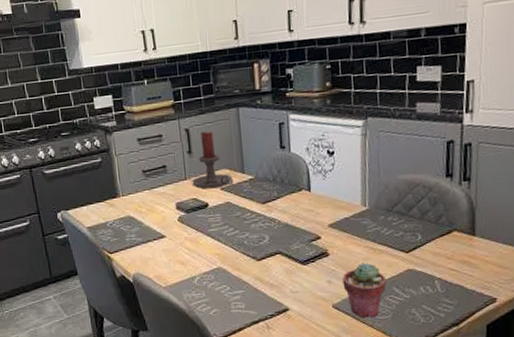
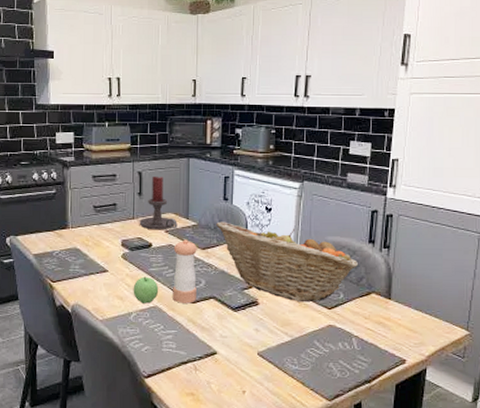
apple: none [193,238,221,266] -> present [133,276,159,304]
pepper shaker: none [231,195,262,262] -> present [173,239,197,303]
fruit basket: none [275,170,437,248] -> present [216,221,359,302]
potted succulent: present [342,263,386,319] -> none [269,315,308,369]

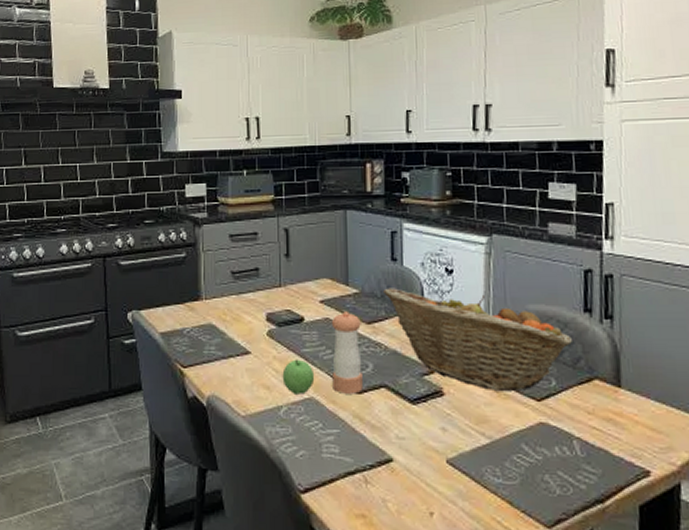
candle holder: present [139,177,178,230] -> none [287,234,335,300]

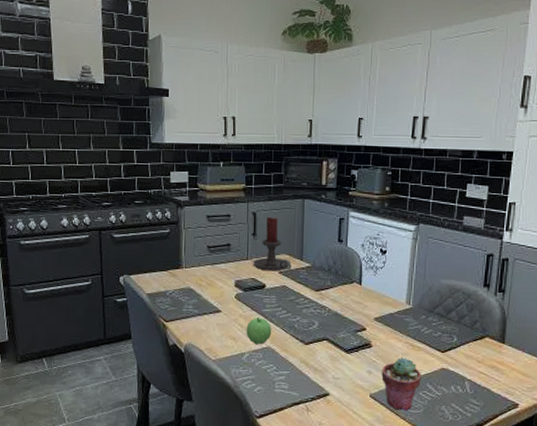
candle holder: none [287,234,335,300] -> present [253,217,292,271]
pepper shaker: present [331,311,363,394] -> none [286,281,311,345]
fruit basket: present [384,288,573,391] -> none [330,263,473,345]
potted succulent: none [459,409,513,483] -> present [381,357,421,412]

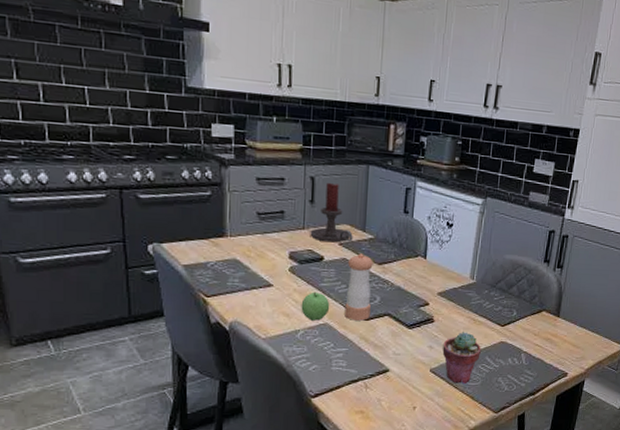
pepper shaker: none [286,281,311,345] -> present [345,253,373,321]

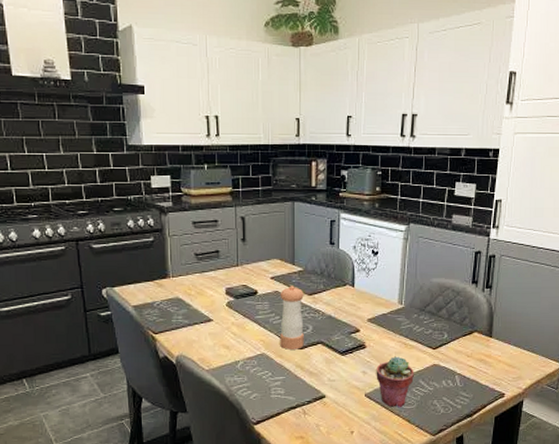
apple: present [301,291,330,321] -> none [239,324,266,352]
candle holder: present [310,183,353,243] -> none [243,222,283,277]

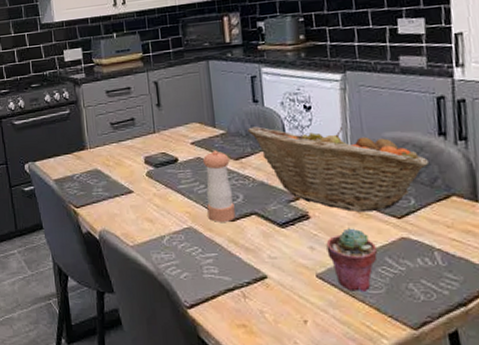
fruit basket: none [323,266,463,343] -> present [248,126,430,211]

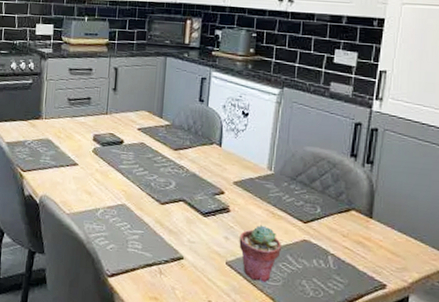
pepper shaker: present [202,150,236,222] -> none [141,139,169,205]
fruit basket: present [248,126,430,211] -> none [190,123,339,214]

